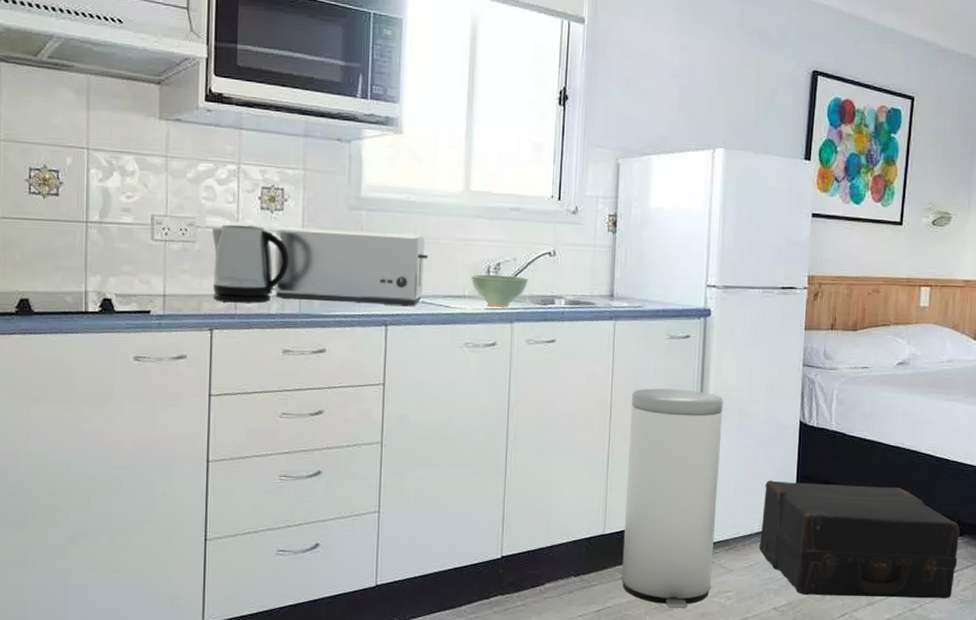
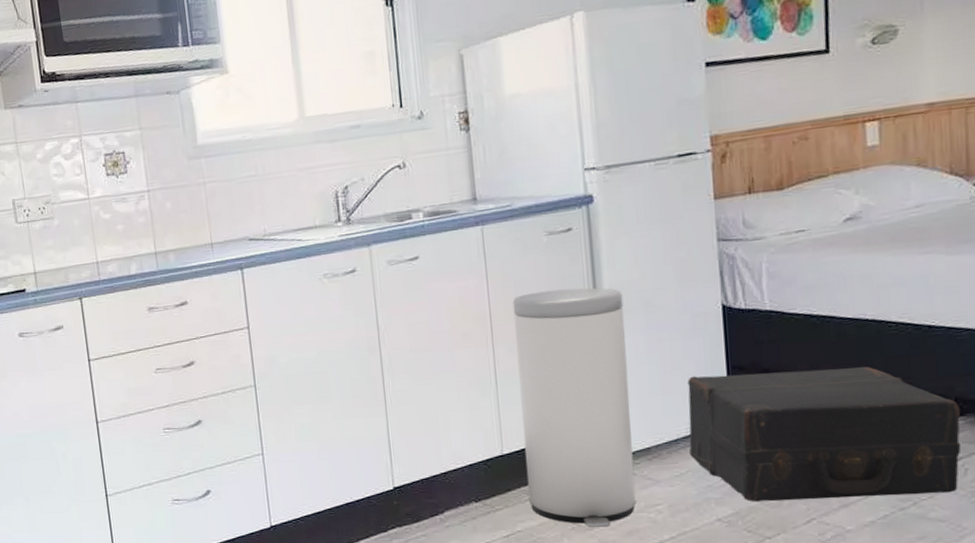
kettle: present [212,221,290,305] -> none [66,190,141,271]
toaster: present [274,227,429,307] -> none [123,172,273,260]
bowl: present [470,274,530,308] -> none [318,196,381,233]

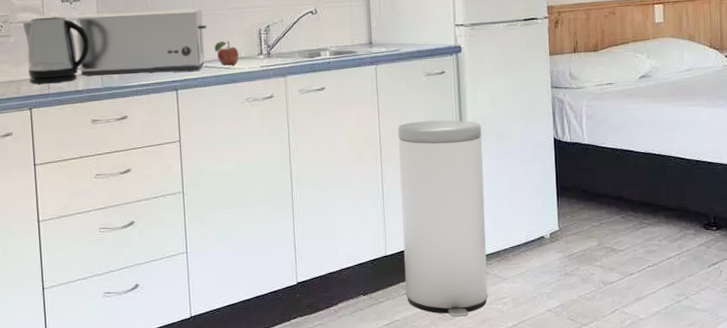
kettle: none [66,190,141,271] -> present [23,14,90,85]
toaster: none [123,172,273,260] -> present [75,9,207,77]
fruit: none [283,207,313,239] -> present [215,41,239,67]
suitcase: present [687,367,962,503] -> none [528,190,718,296]

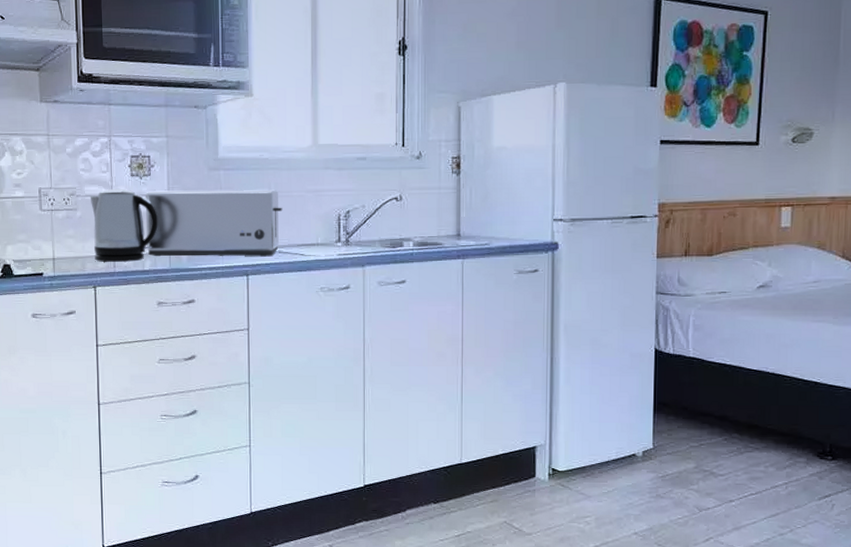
fruit: present [215,41,239,67] -> none [290,225,315,253]
pedal bin: present [397,120,488,318] -> none [480,322,575,534]

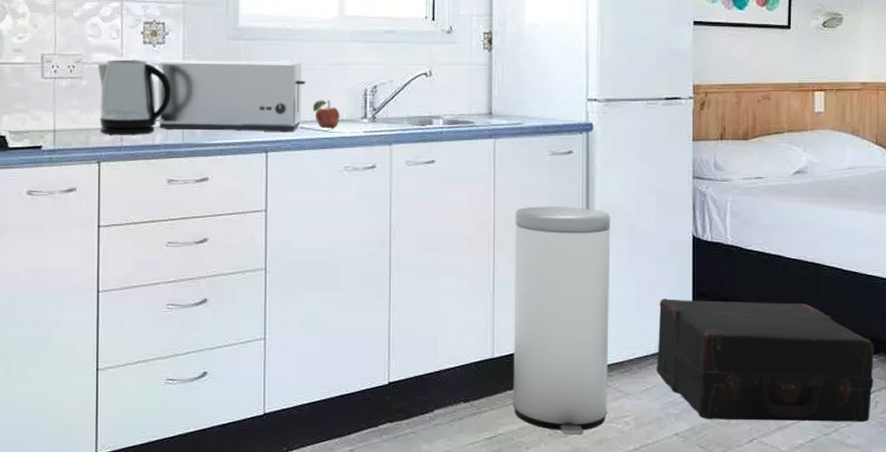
fruit: none [290,225,315,253] -> present [313,100,340,129]
pedal bin: none [480,322,575,534] -> present [513,206,611,436]
suitcase: none [617,408,834,524] -> present [657,298,875,423]

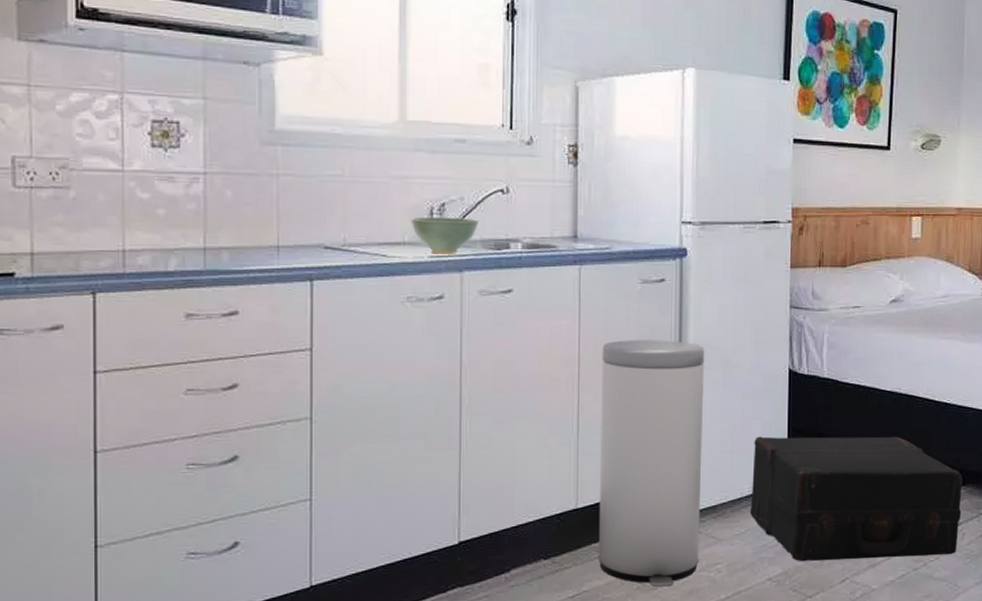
kettle: present [98,56,172,136] -> none [91,161,190,261]
toaster: present [157,60,306,133] -> none [171,167,360,257]
fruit: present [313,100,340,129] -> none [369,219,401,254]
bowl: none [348,97,407,130] -> present [410,217,480,254]

